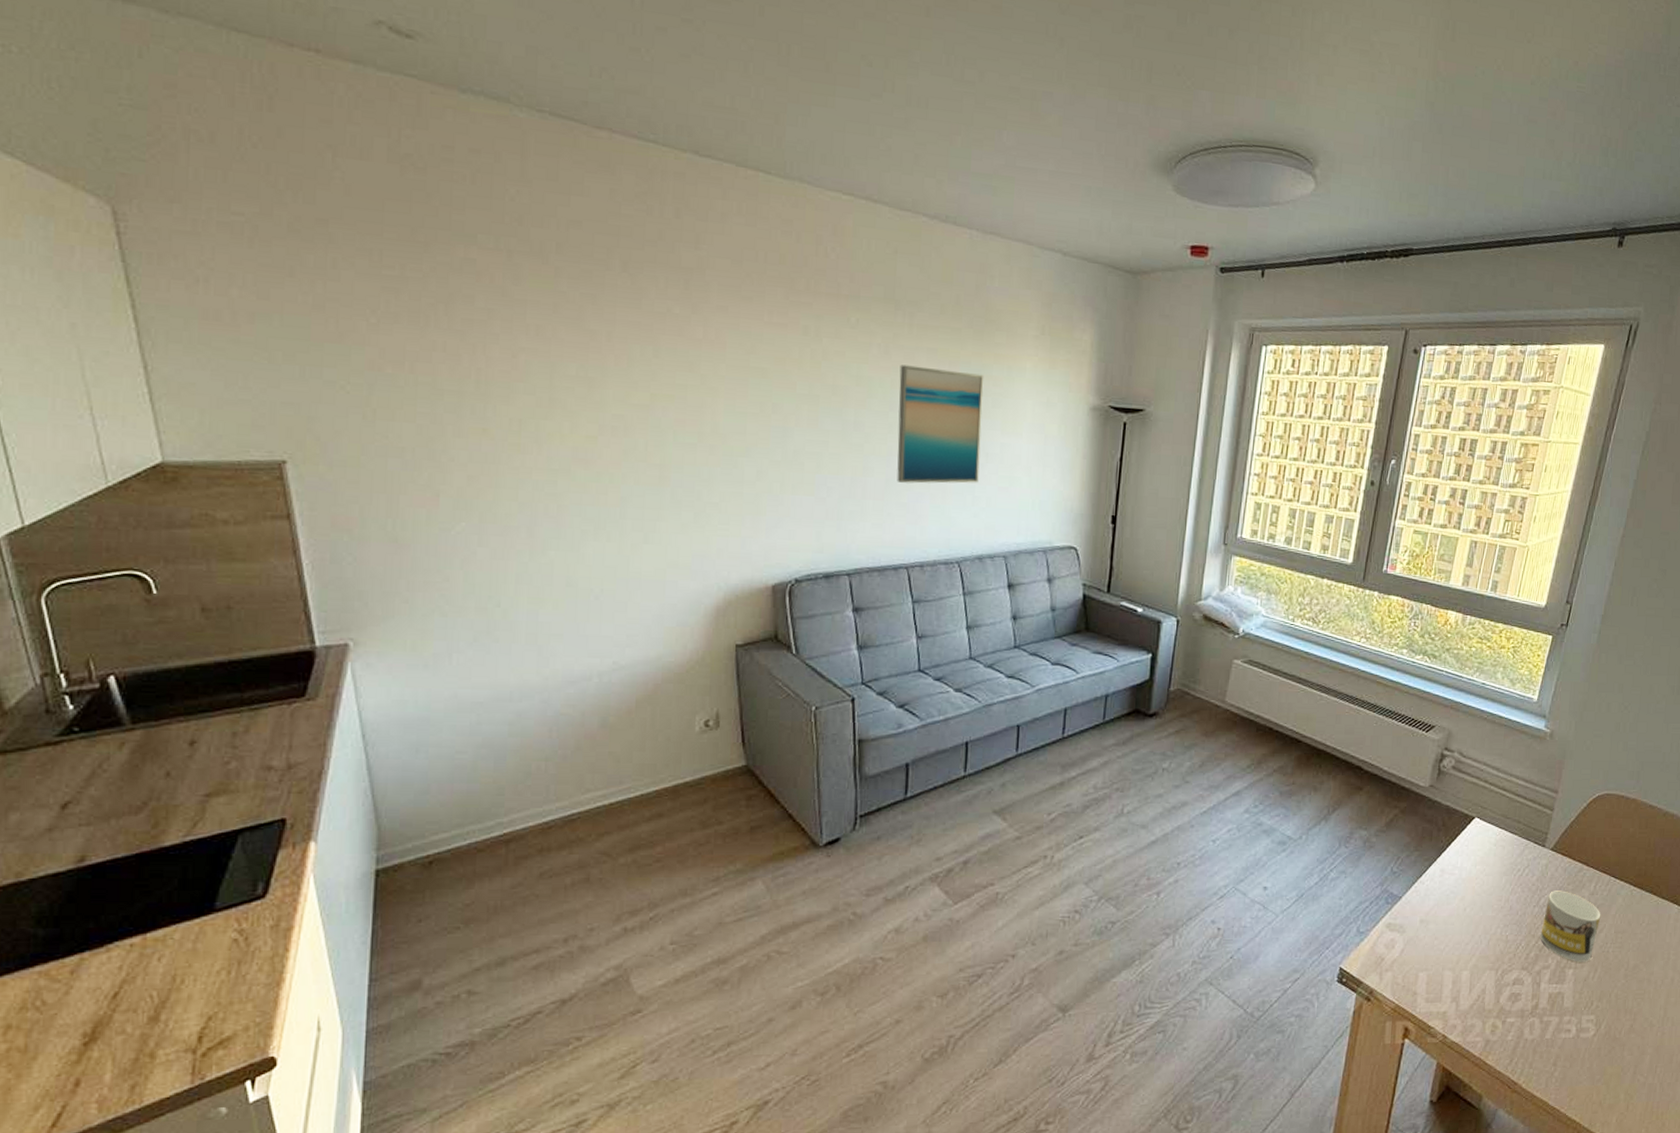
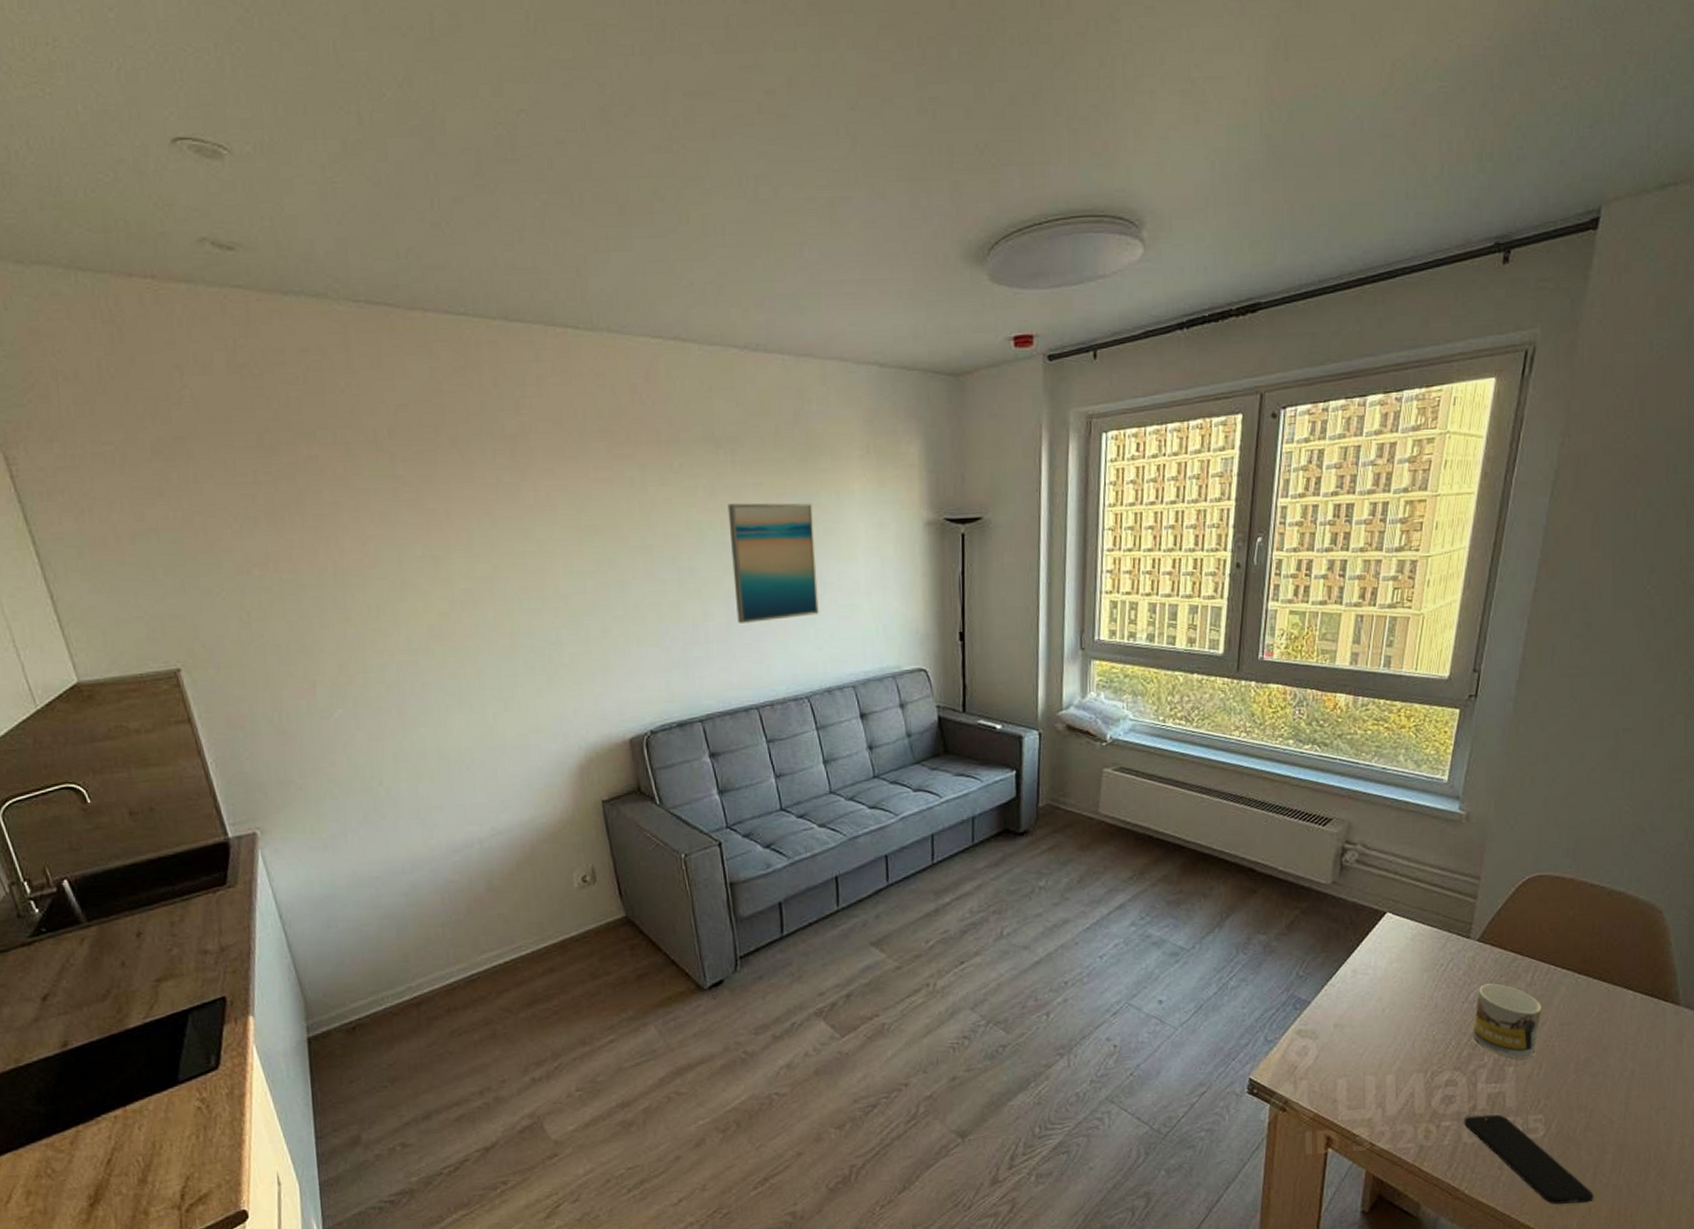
smartphone: none [1526,1013,1632,1101] -> present [1464,1114,1594,1205]

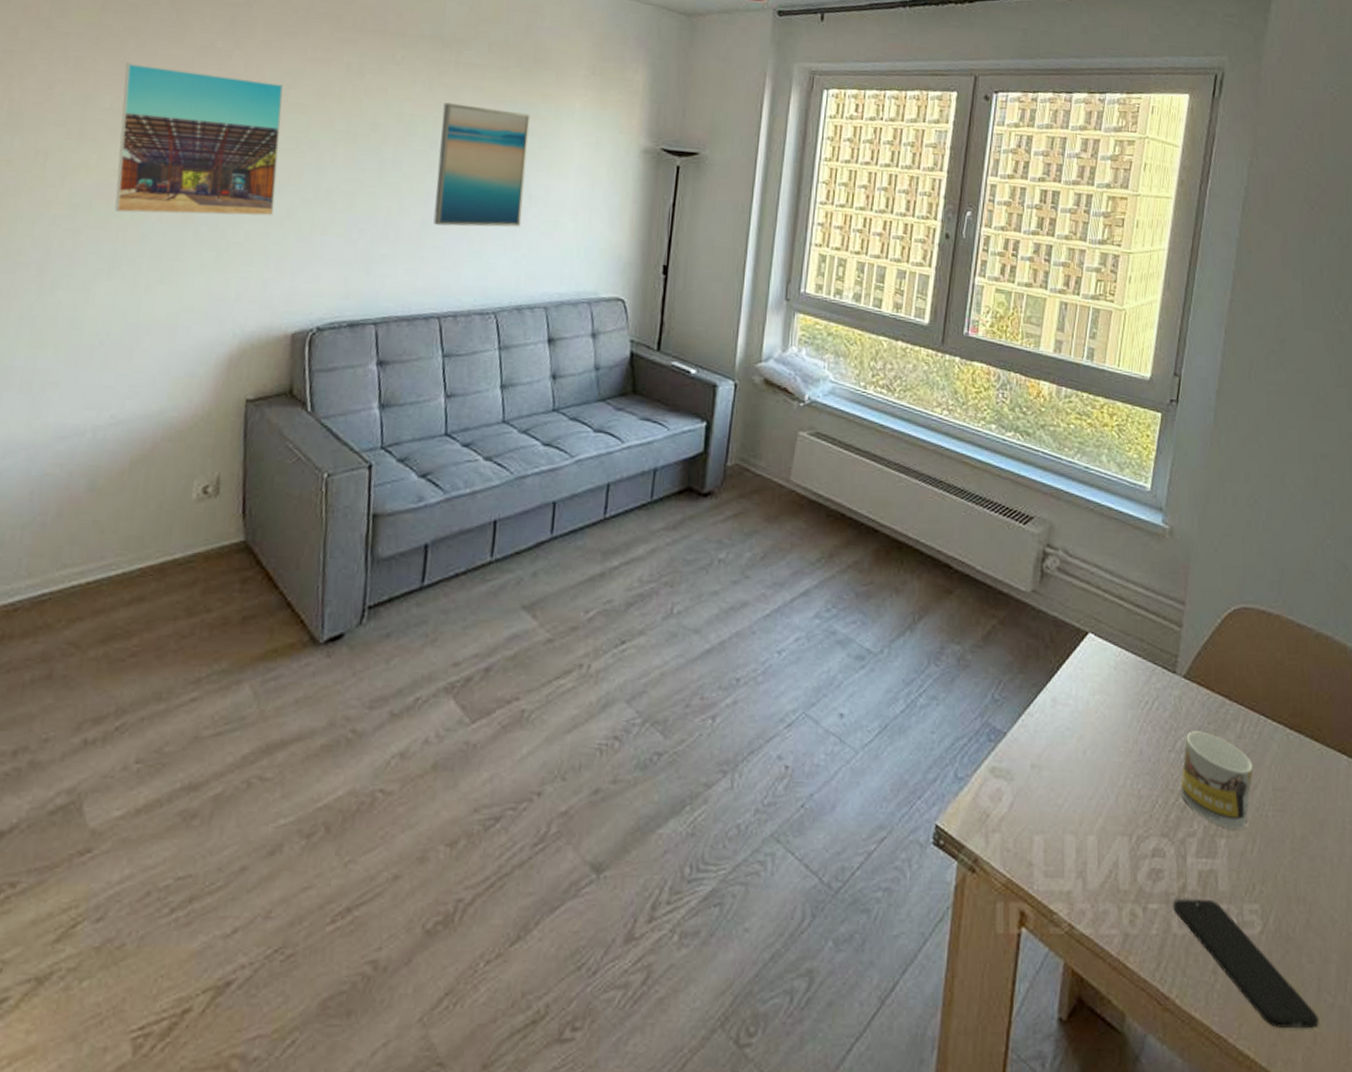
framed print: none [427,508,591,652] -> present [114,63,284,216]

